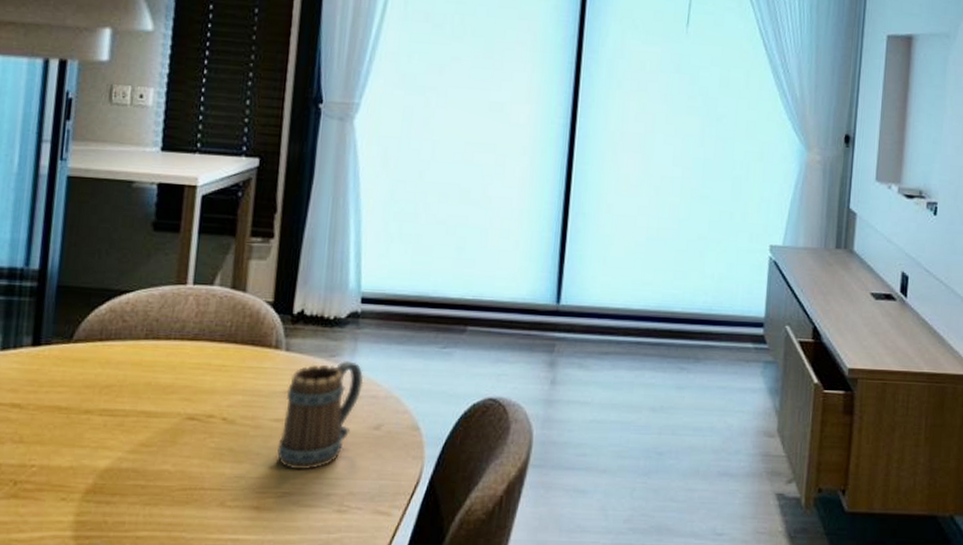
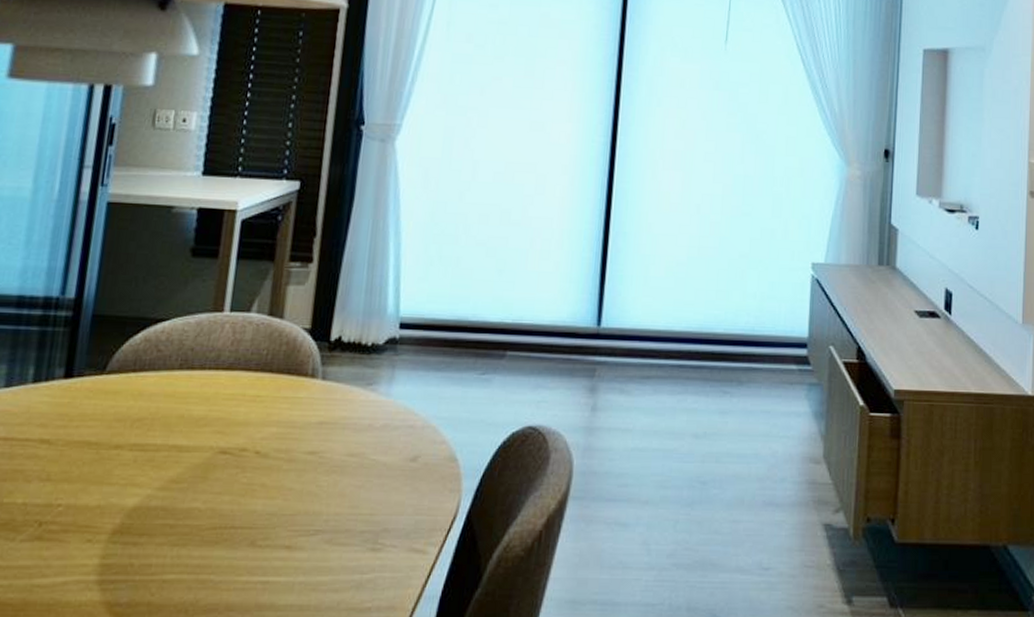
mug: present [276,361,364,470] -> none [309,389,401,506]

